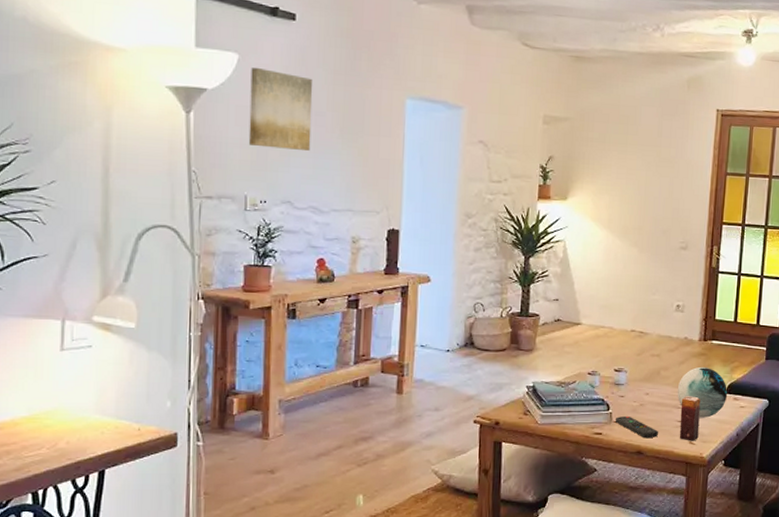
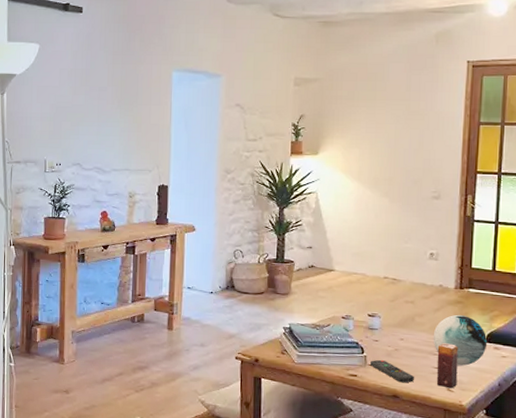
wall art: present [248,67,313,152] -> none [47,54,97,121]

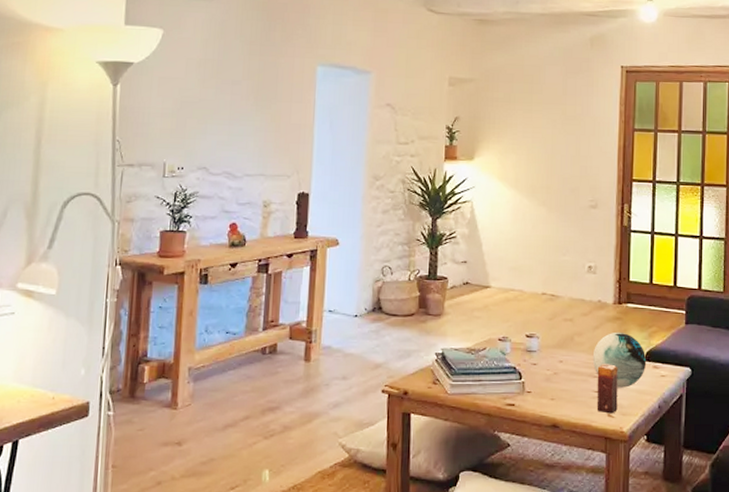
remote control: present [370,360,415,382] -> none [529,386,575,409]

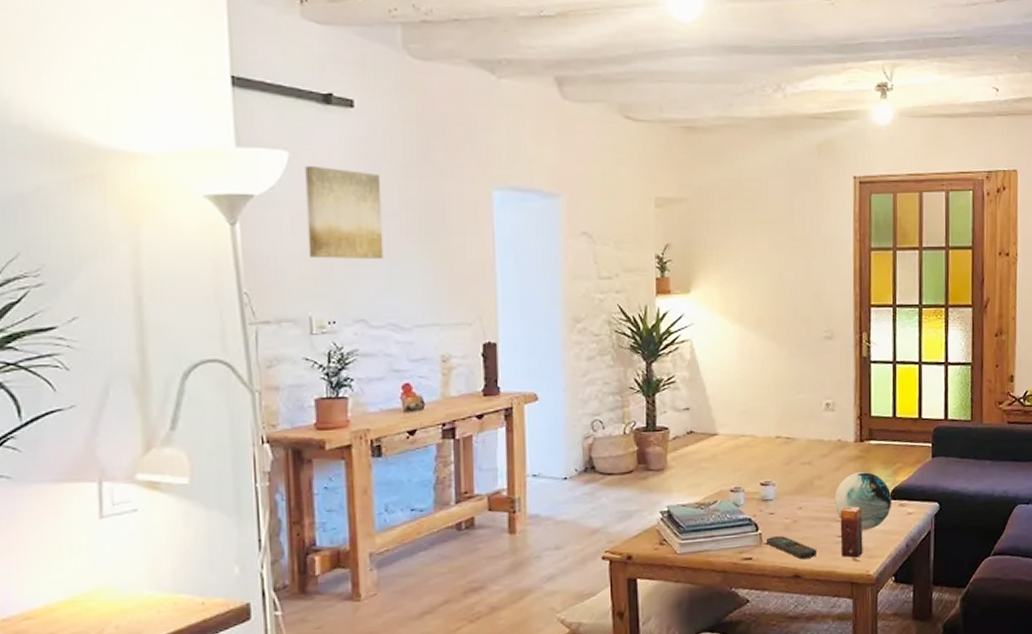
wall art: none [169,41,231,119] -> present [305,165,384,260]
remote control: none [529,386,575,409] -> present [767,536,818,559]

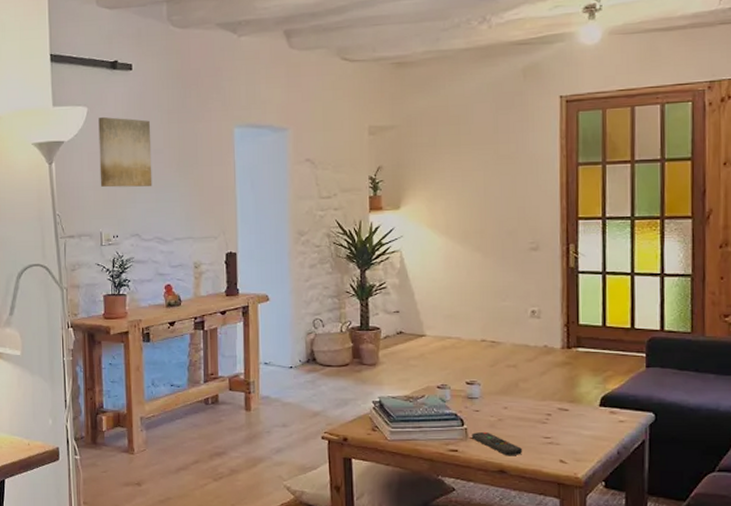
decorative orb: present [834,471,892,530] -> none [540,377,602,434]
candle: present [840,506,863,558] -> none [546,410,571,460]

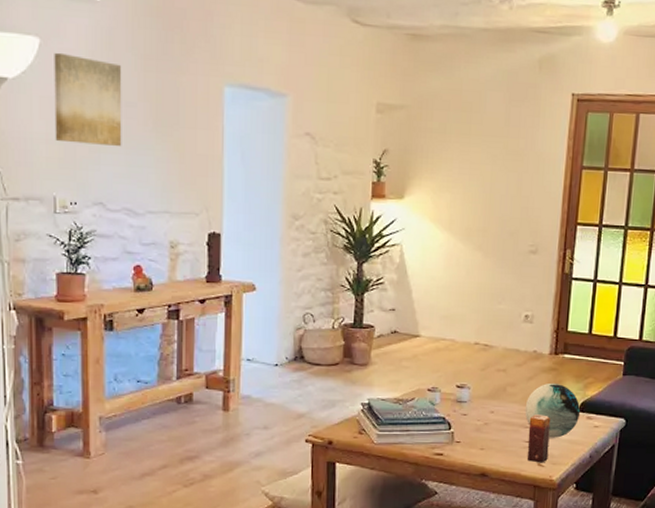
remote control: present [472,432,523,455] -> none [458,436,505,459]
decorative orb: none [540,377,602,434] -> present [525,382,581,438]
candle: none [546,410,571,460] -> present [526,414,551,463]

